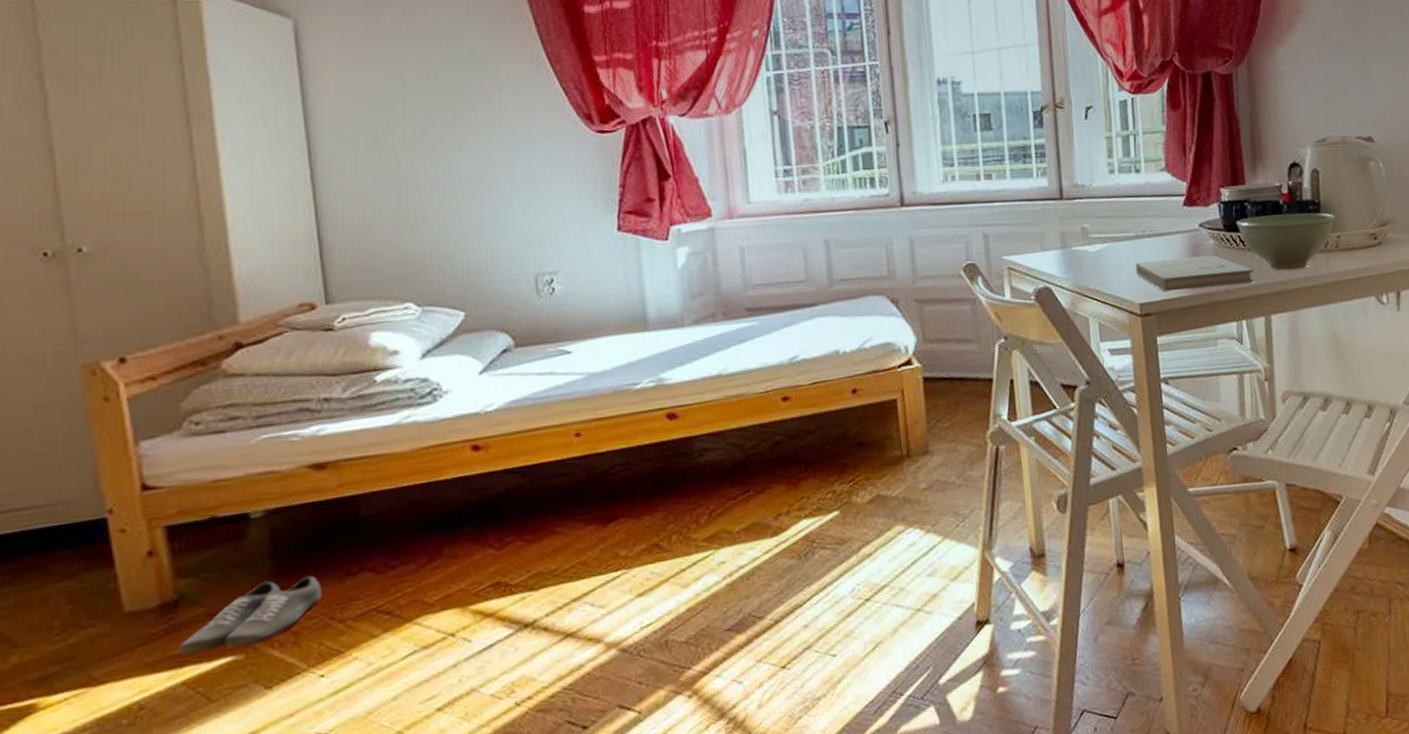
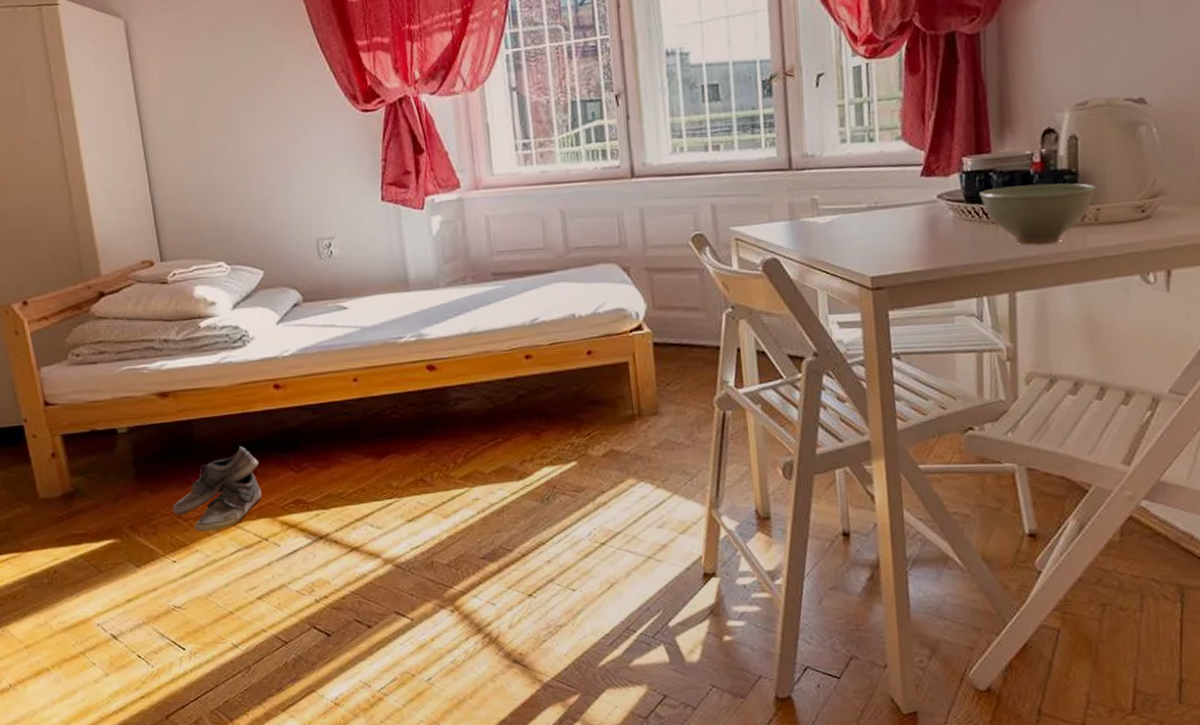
shoe: present [177,576,321,656] -> none [76,482,171,536]
shoe: none [323,522,449,635] -> present [172,445,262,532]
book: present [1135,255,1254,292] -> none [867,228,998,266]

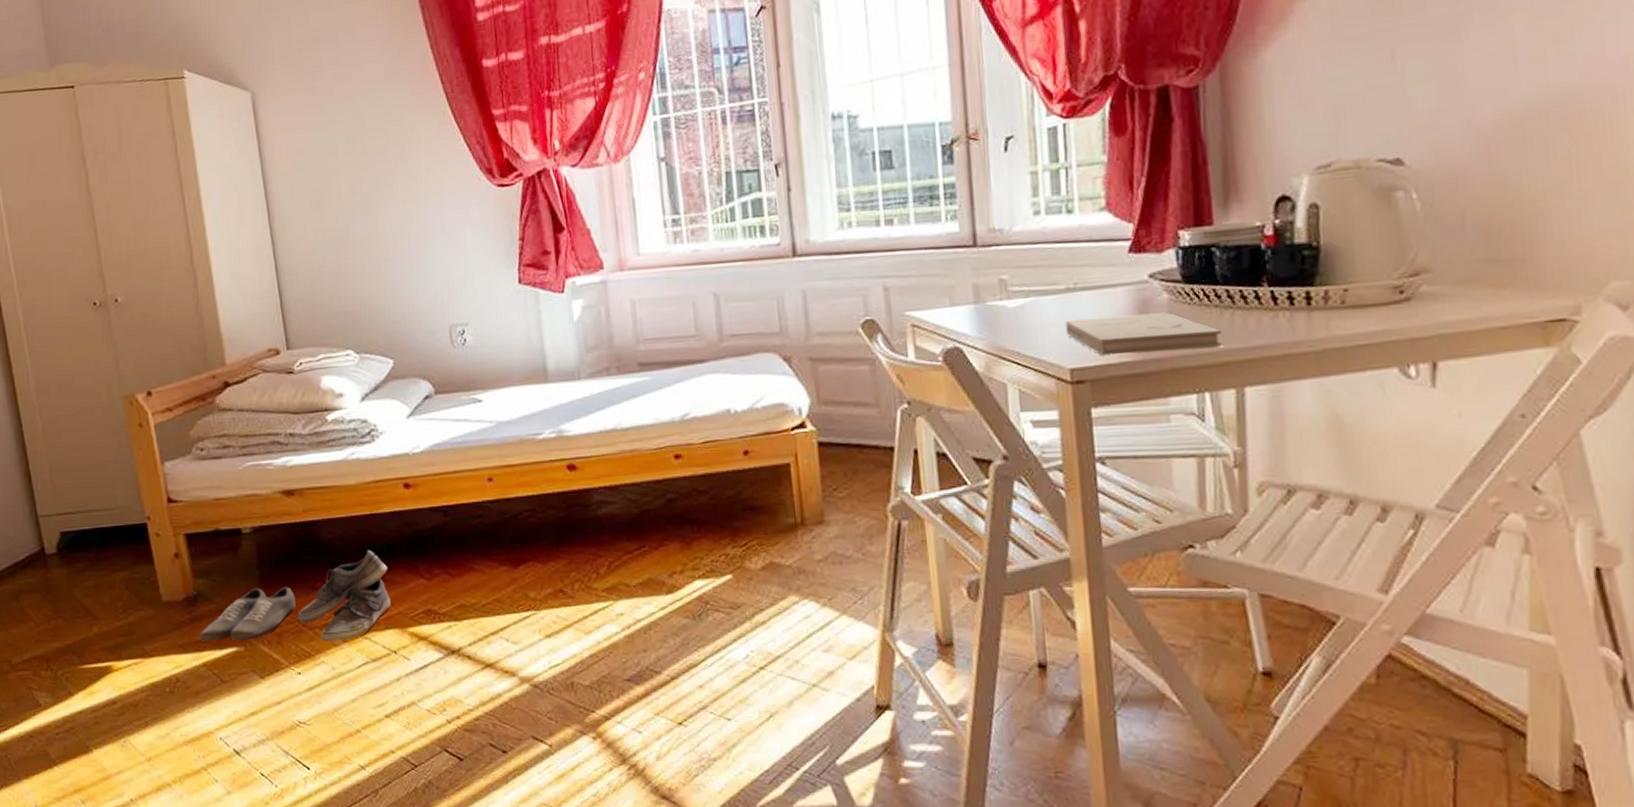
shoe: none [76,482,171,536] -> present [198,587,296,643]
book: none [867,228,998,266] -> present [1065,312,1223,356]
bowl: present [979,183,1096,245] -> none [1199,259,1343,332]

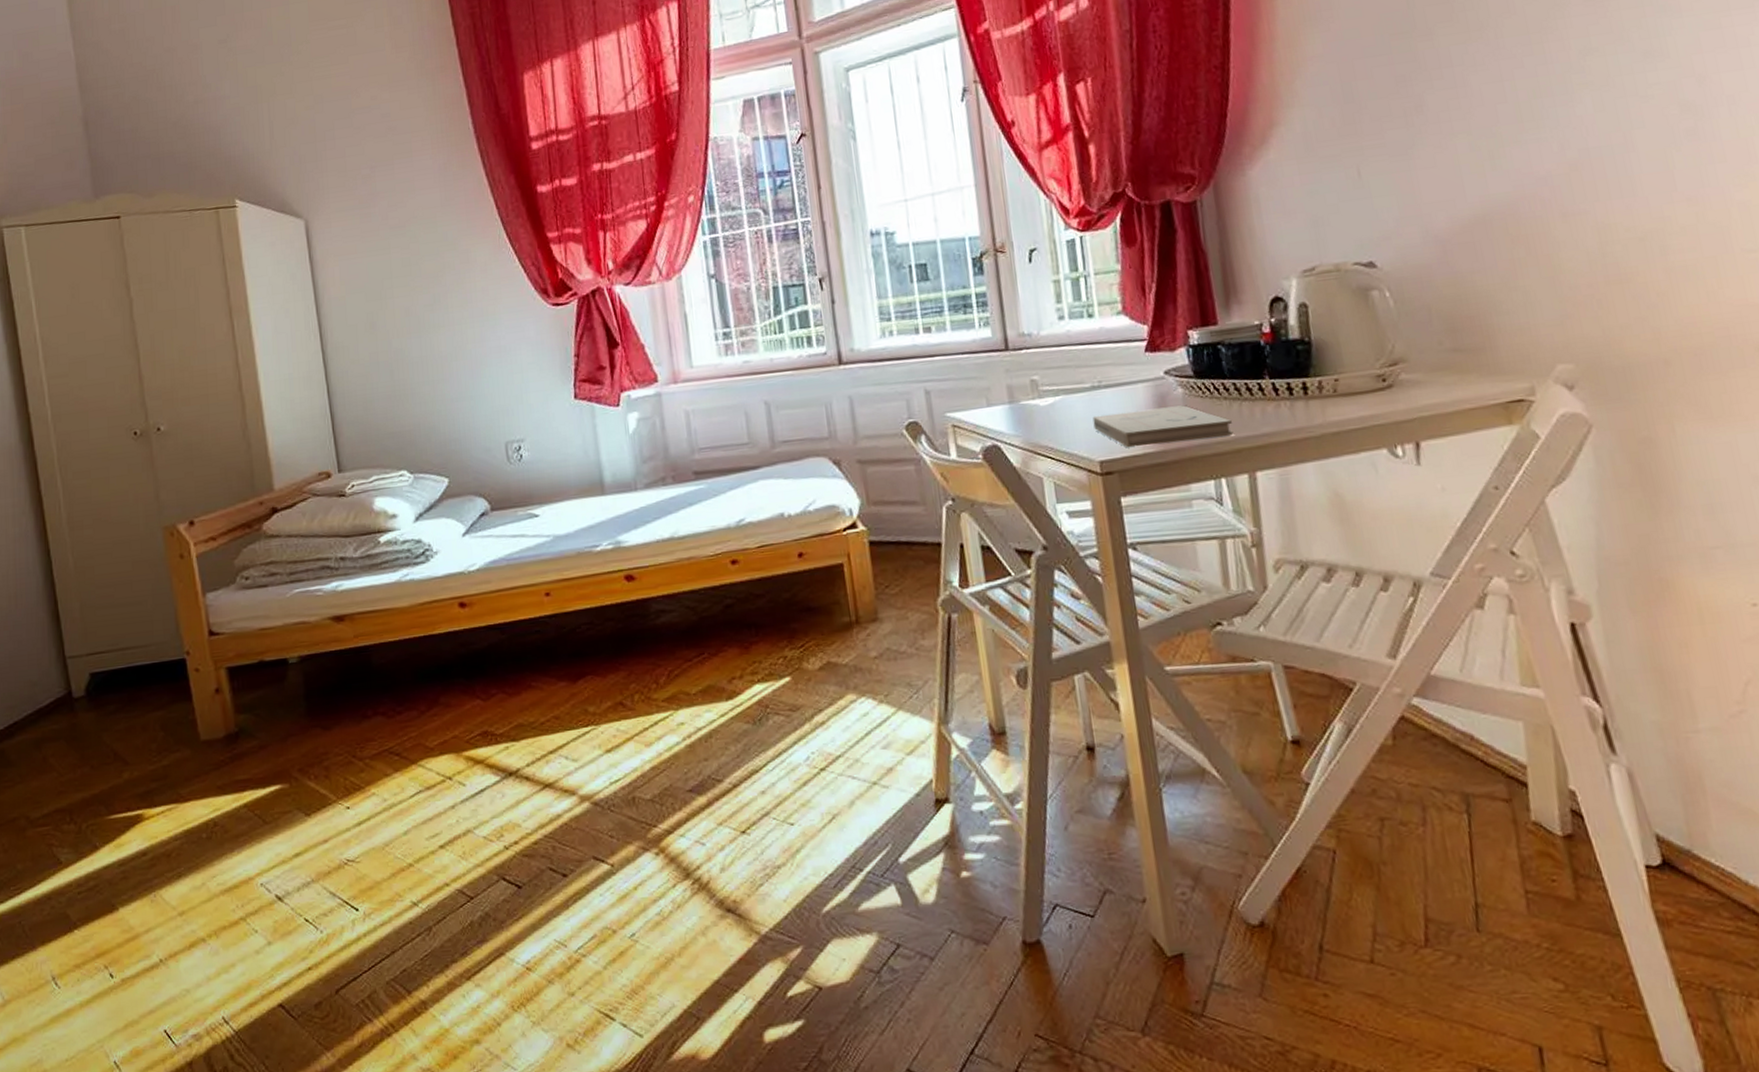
shoe: present [198,587,296,643] -> none [239,717,345,782]
shoe: present [297,549,391,642] -> none [347,672,445,773]

